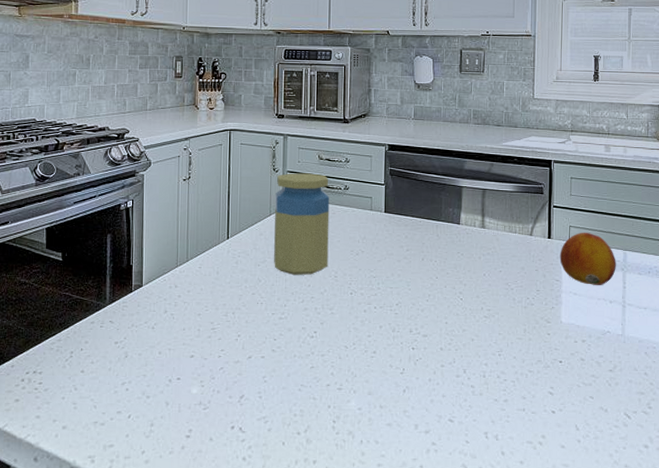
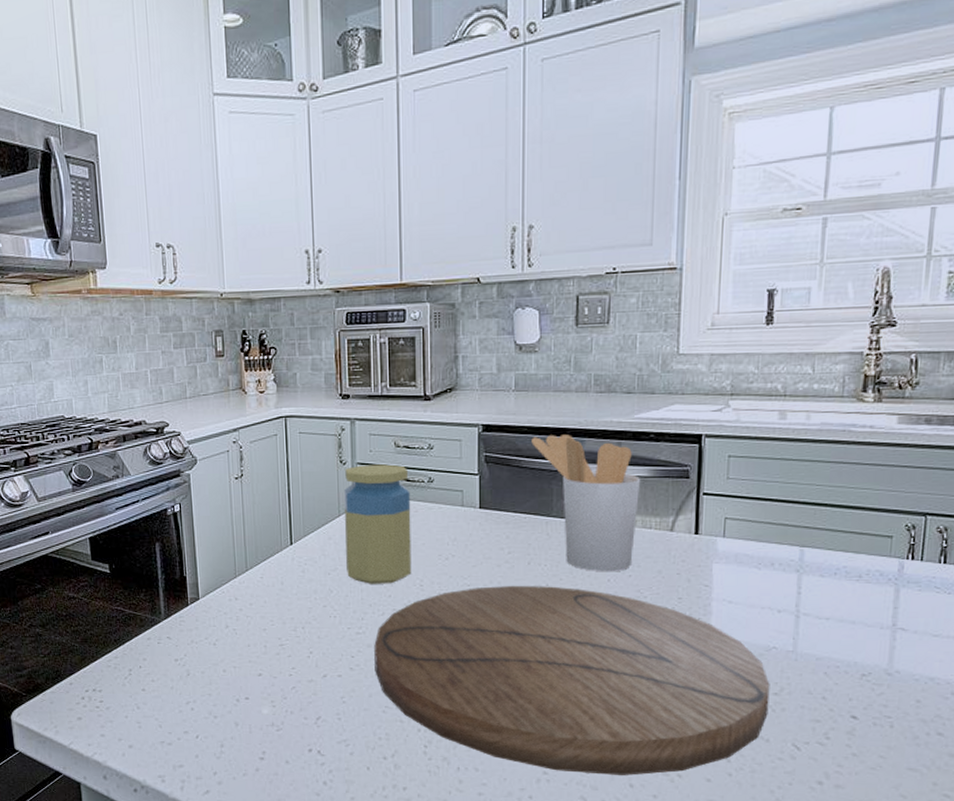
cutting board: none [293,278,606,444] -> present [374,586,770,775]
utensil holder: none [426,155,507,267] -> present [531,435,640,571]
fruit: present [560,233,616,285] -> none [710,526,789,591]

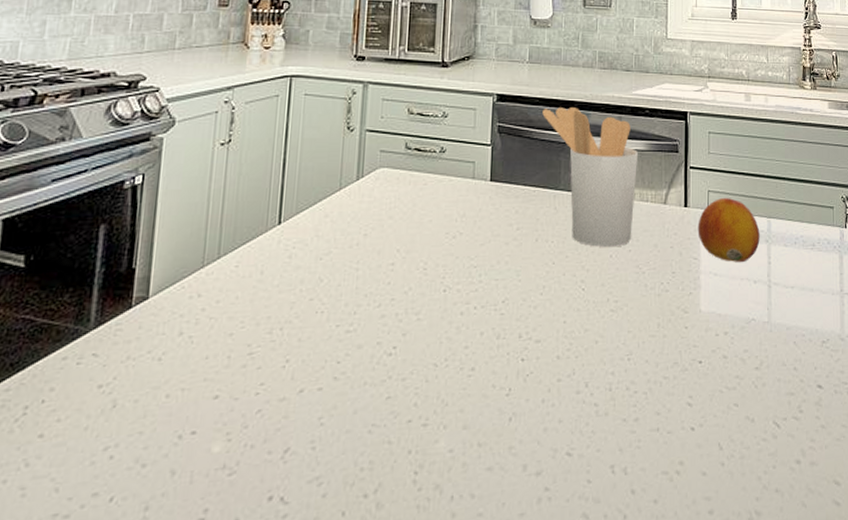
jar: present [344,464,412,584] -> none [342,132,421,270]
cutting board: present [374,586,770,775] -> none [363,264,752,485]
fruit: none [710,526,789,591] -> present [698,198,760,262]

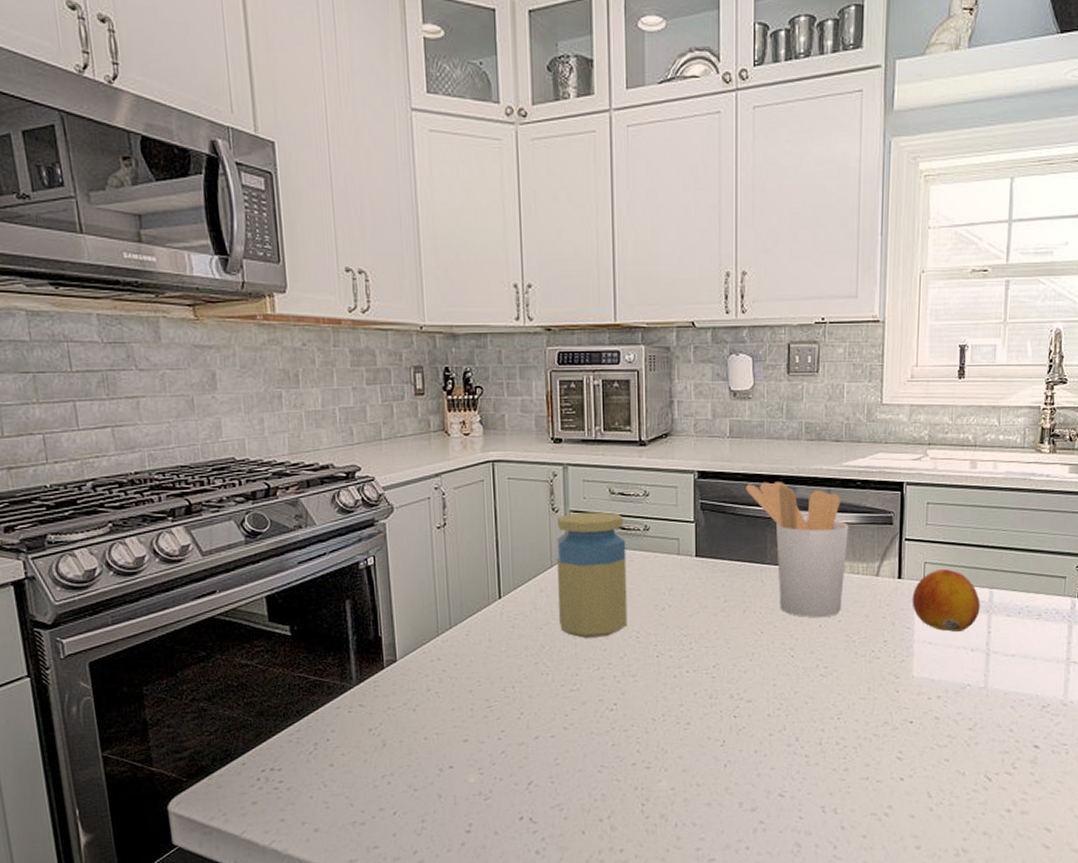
jar: none [342,132,421,270] -> present [557,512,628,638]

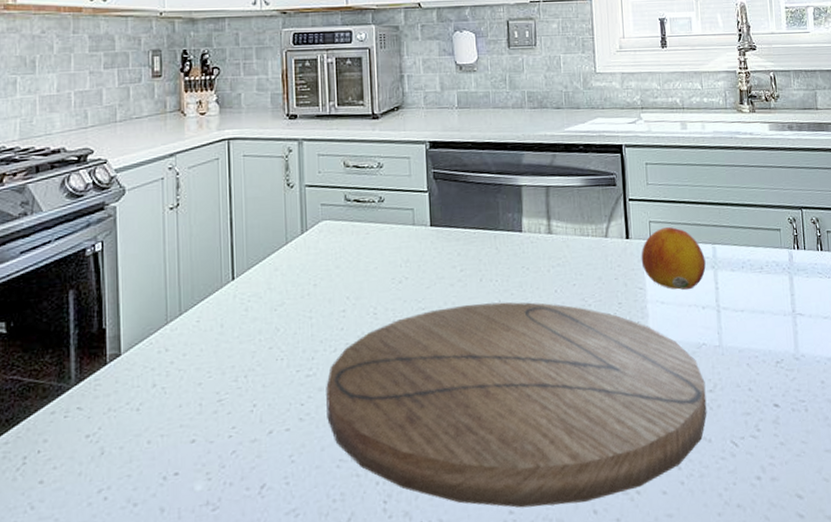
jar: present [557,512,628,638] -> none [292,185,365,318]
cutting board: none [589,633,965,820] -> present [326,302,707,508]
utensil holder: present [746,482,848,617] -> none [476,149,576,283]

